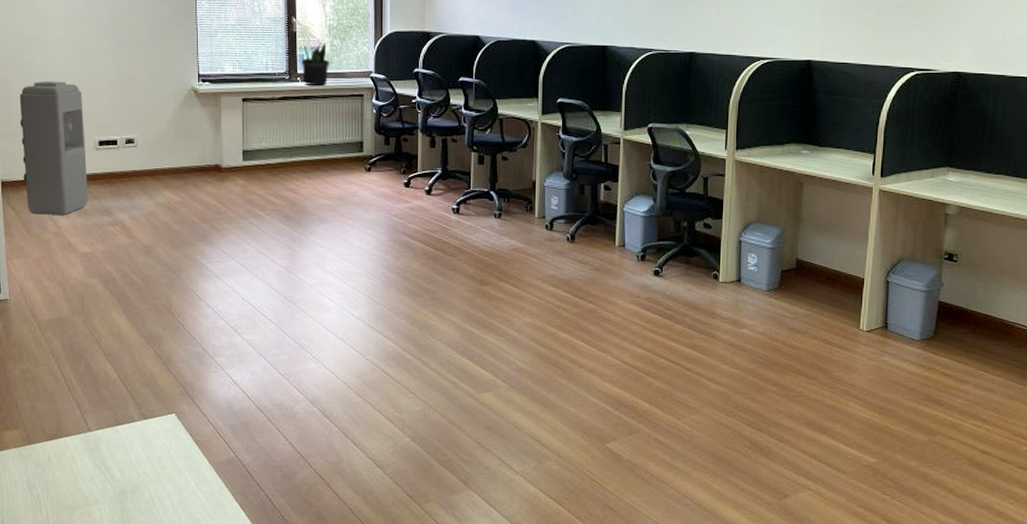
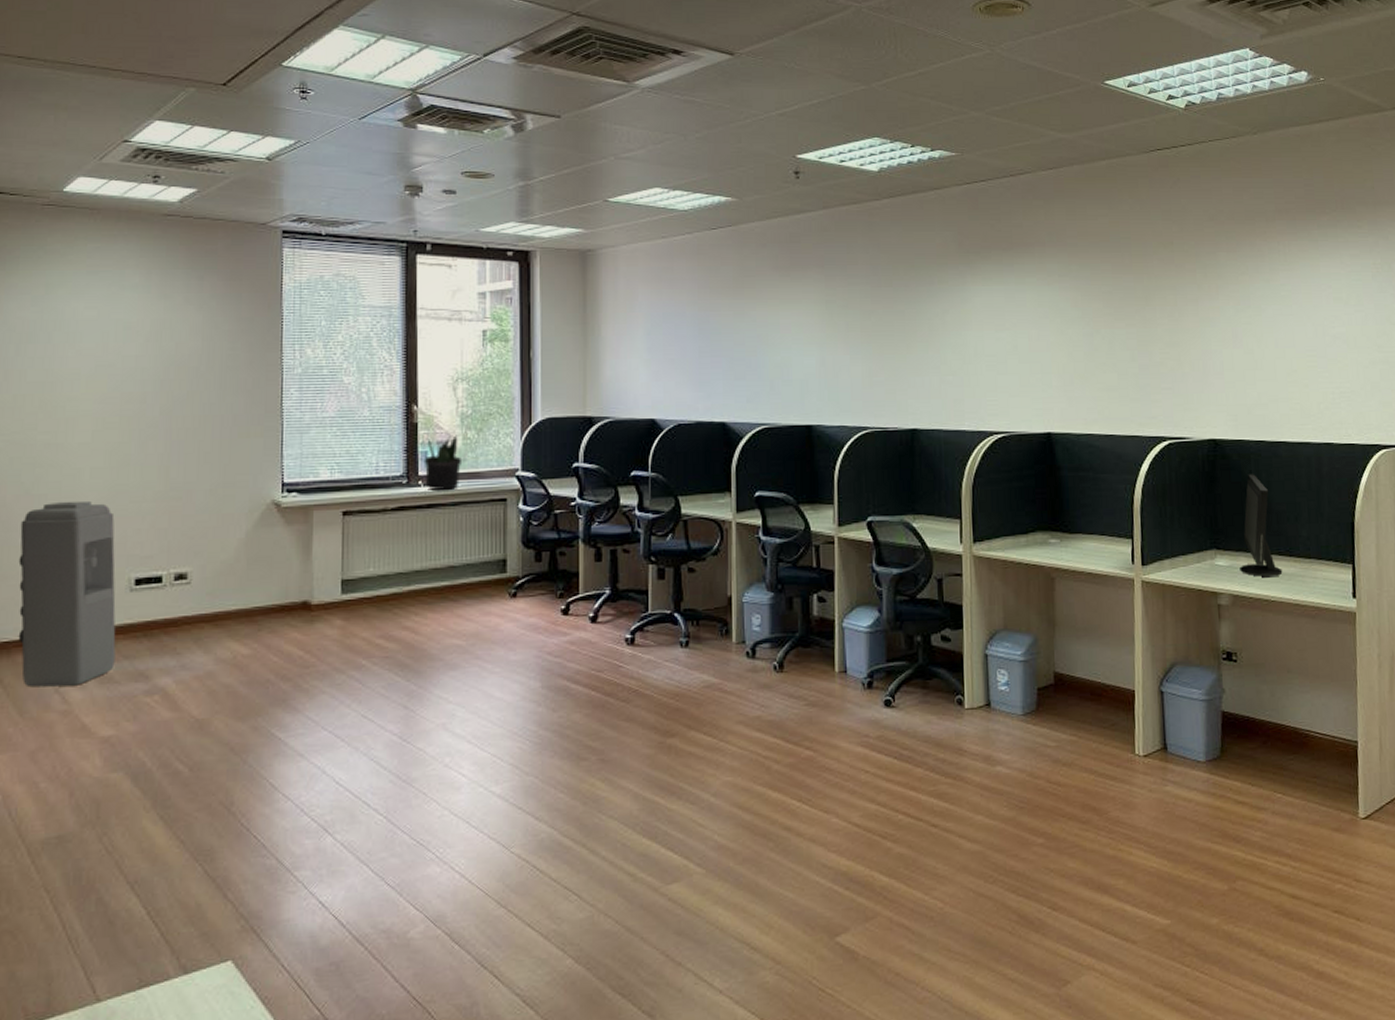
computer monitor: none [968,104,1008,193] -> present [1240,474,1283,577]

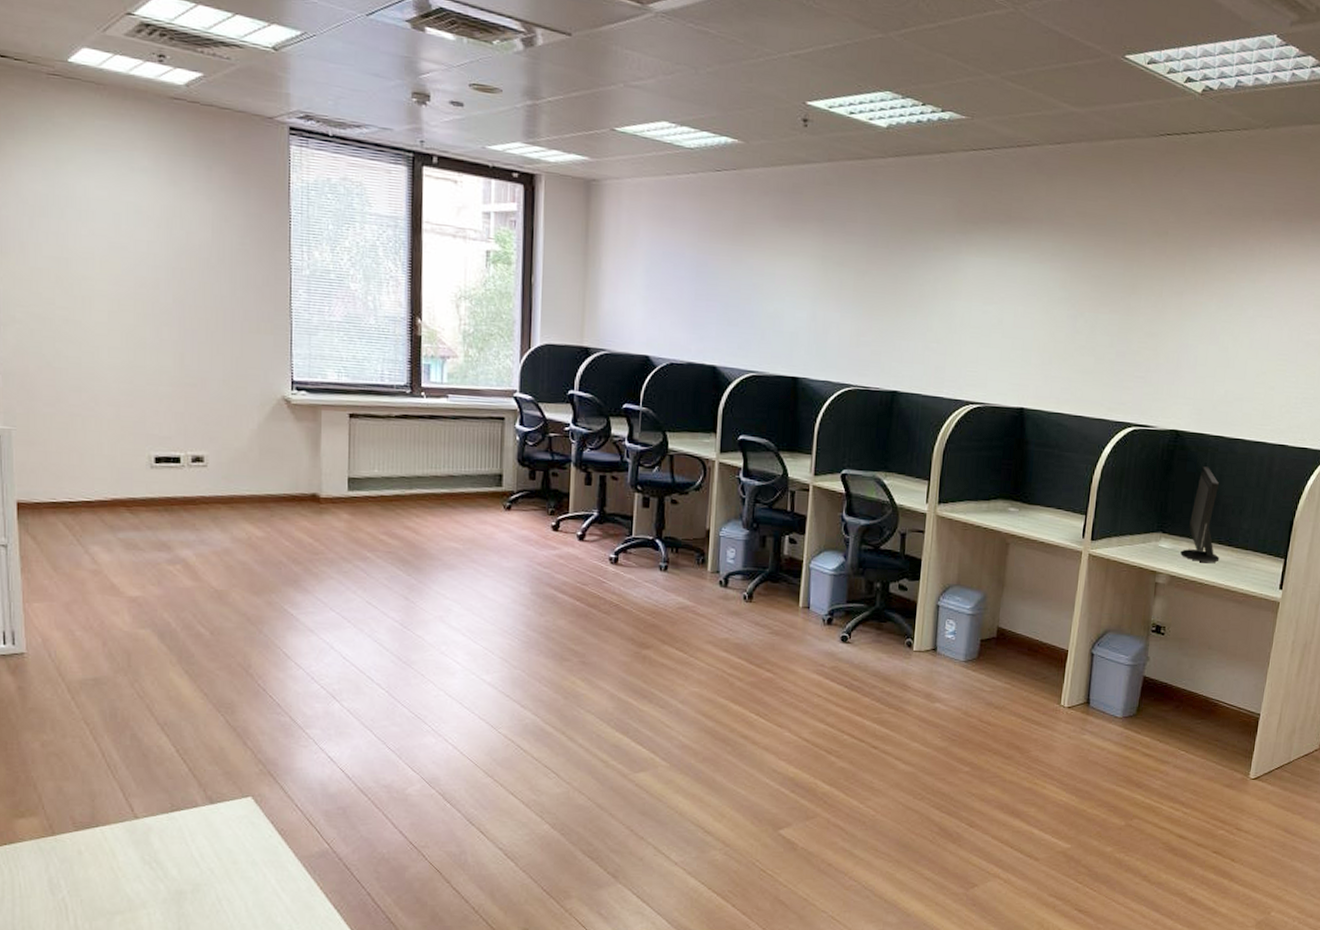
water dispenser: present [18,500,116,688] -> none [44,376,139,549]
planter: present [423,435,463,491] -> none [426,349,464,405]

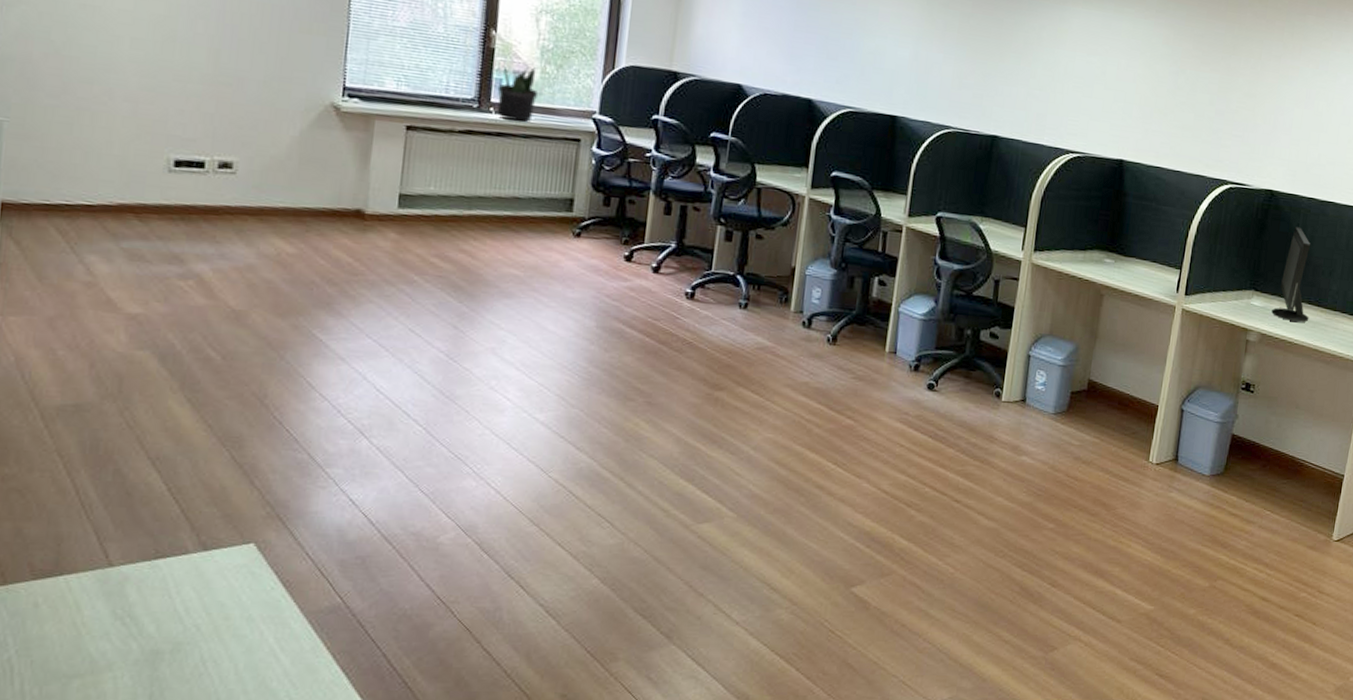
planter: none [426,349,464,405] -> present [496,63,539,122]

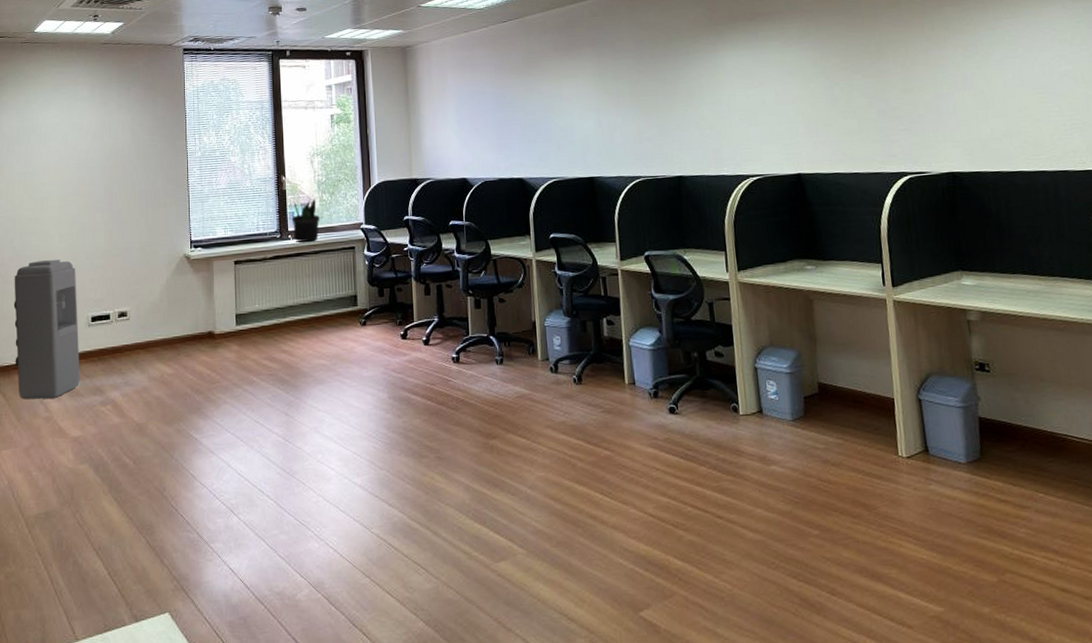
water dispenser: none [39,67,156,259] -> present [13,259,80,400]
computer monitor: present [1271,227,1310,322] -> none [986,202,1028,294]

